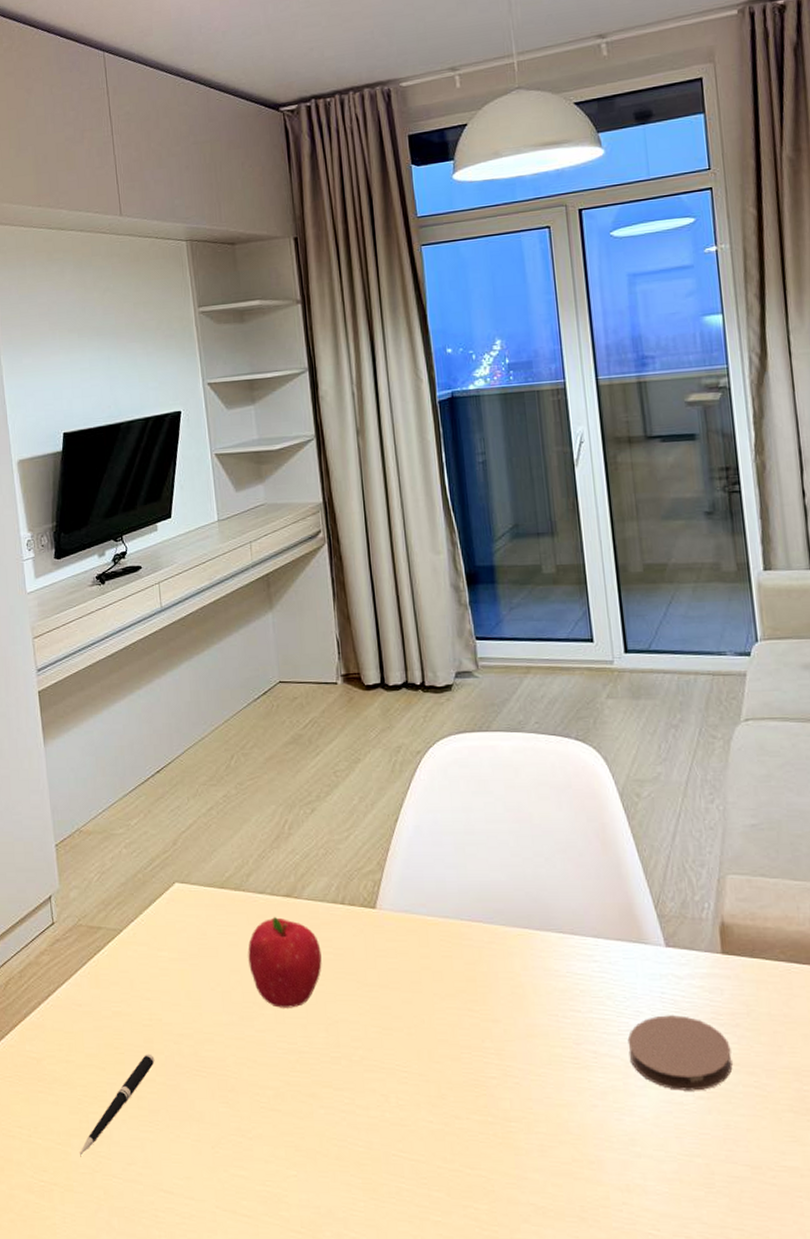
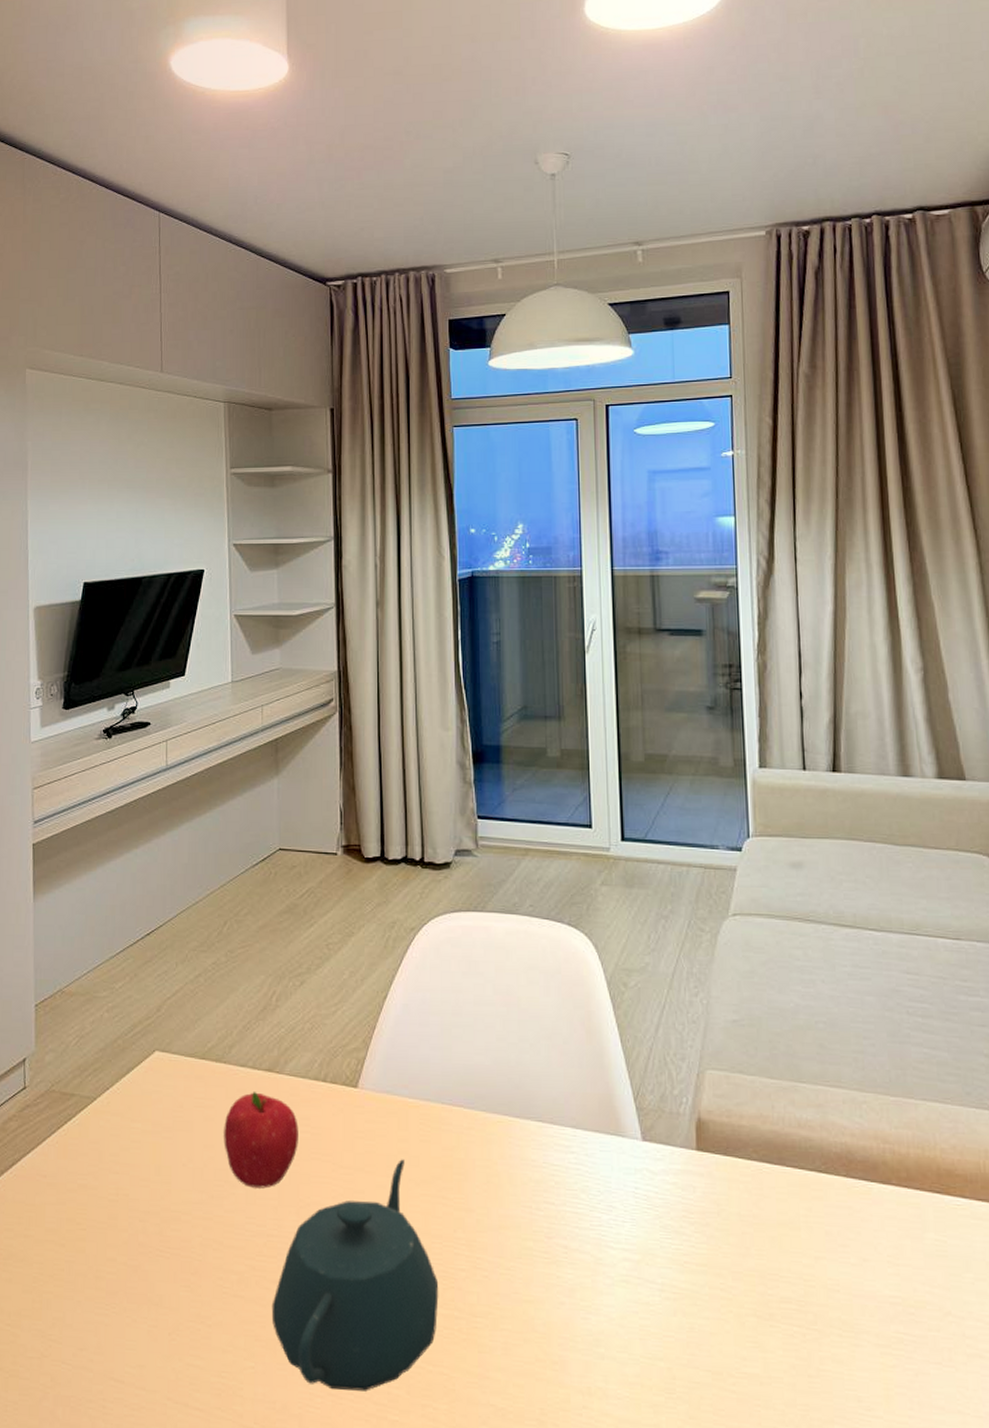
pen: present [80,1053,155,1156] -> none [29,1230,118,1339]
teapot: none [308,975,472,1195] -> present [271,1159,439,1391]
coaster: present [627,1015,733,1091] -> none [599,1211,700,1292]

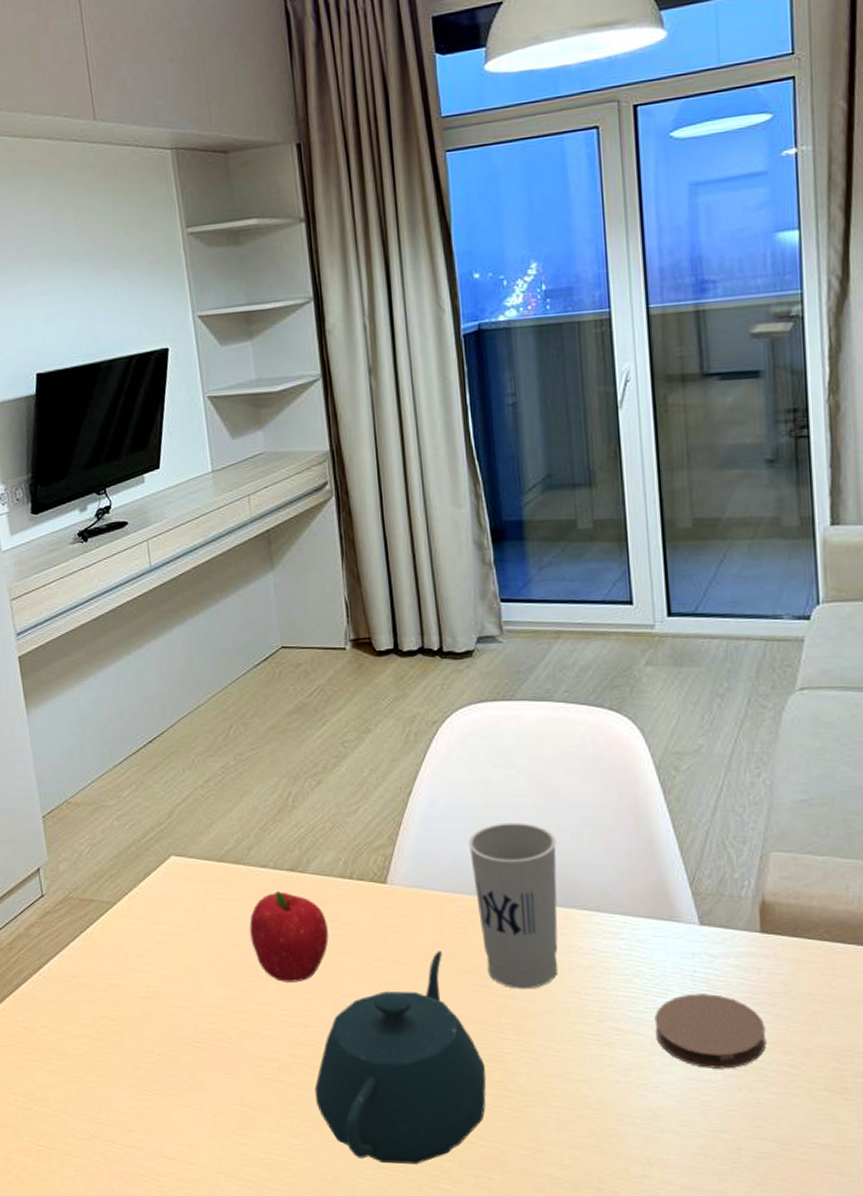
cup: none [435,1030,516,1202] -> present [468,822,558,989]
coaster: none [599,1211,700,1292] -> present [654,993,766,1069]

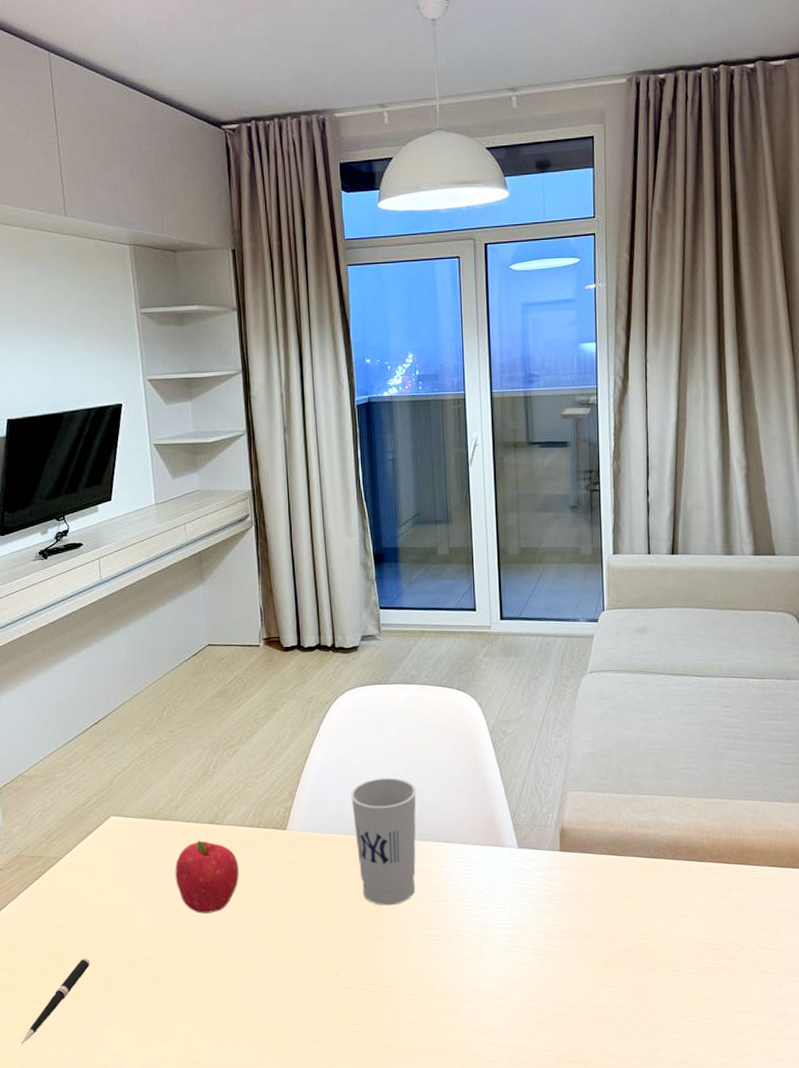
pen: none [78,1025,153,1122] -> present [22,958,90,1045]
teapot: present [314,951,487,1164] -> none [224,880,360,1052]
coaster: present [654,993,766,1069] -> none [484,899,562,955]

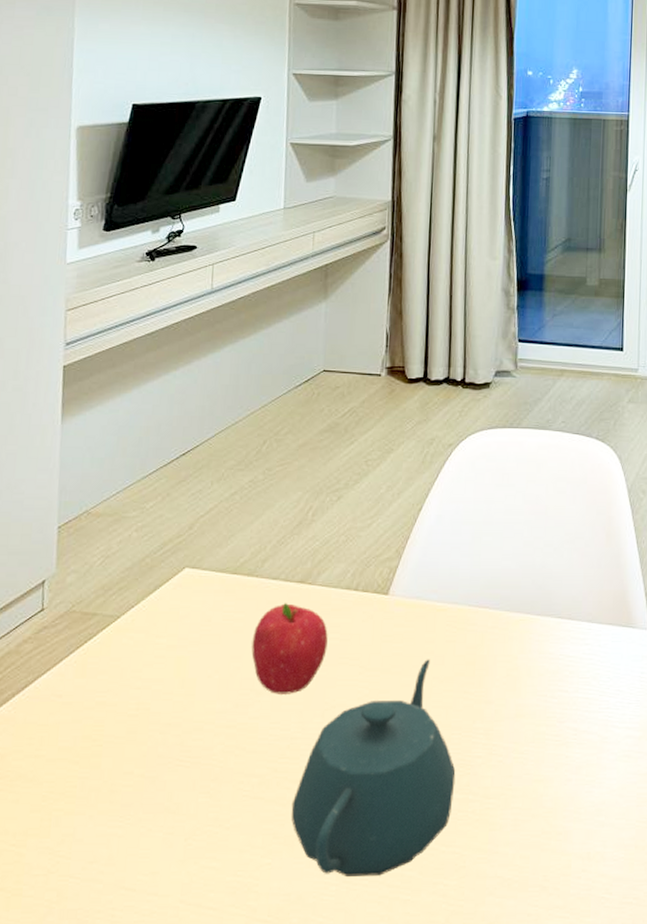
pen: present [22,958,90,1045] -> none [36,745,136,857]
teapot: none [224,880,360,1052] -> present [291,659,456,876]
cup: present [350,777,416,906] -> none [465,538,541,694]

